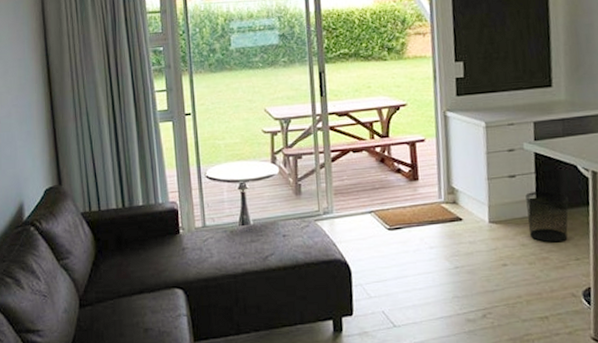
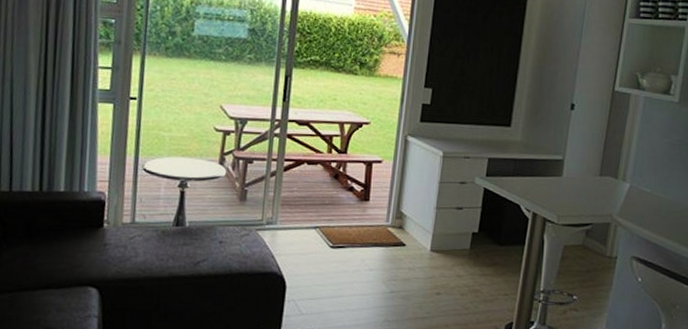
waste bin: present [525,191,569,243] -> none [467,226,508,277]

